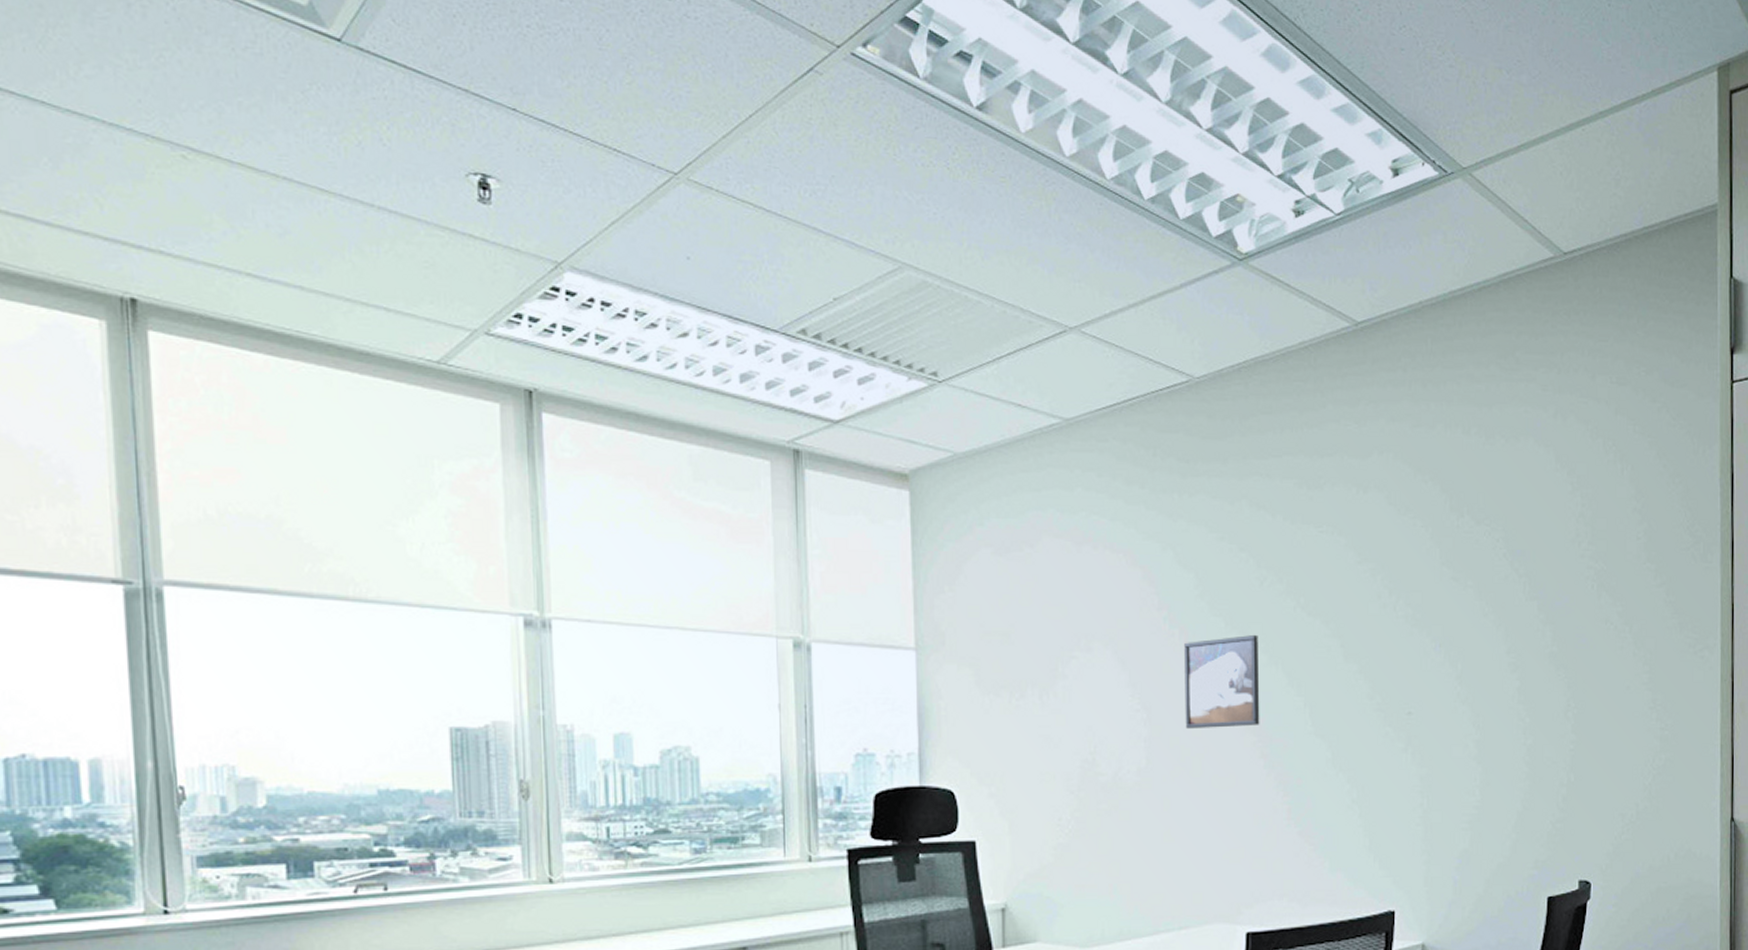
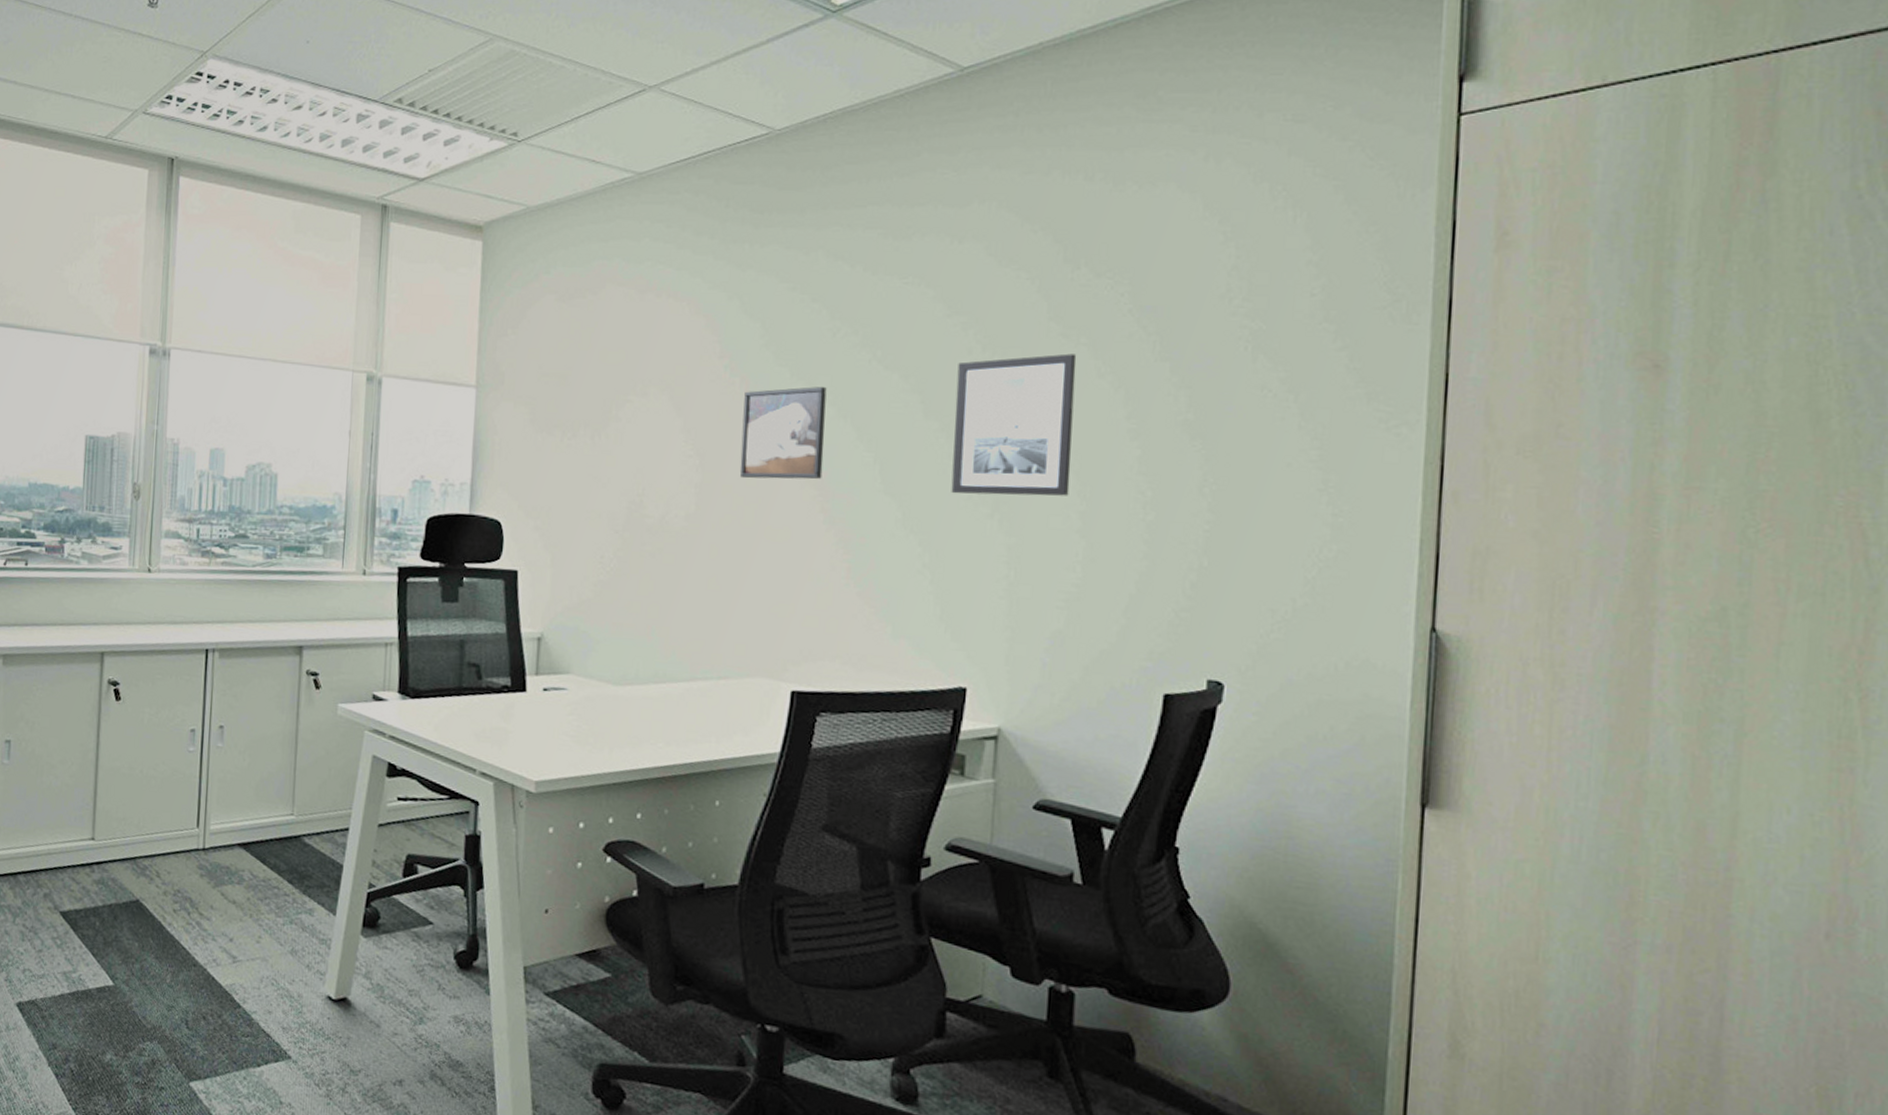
wall art: none [1370,596,1466,732] -> present [951,353,1077,496]

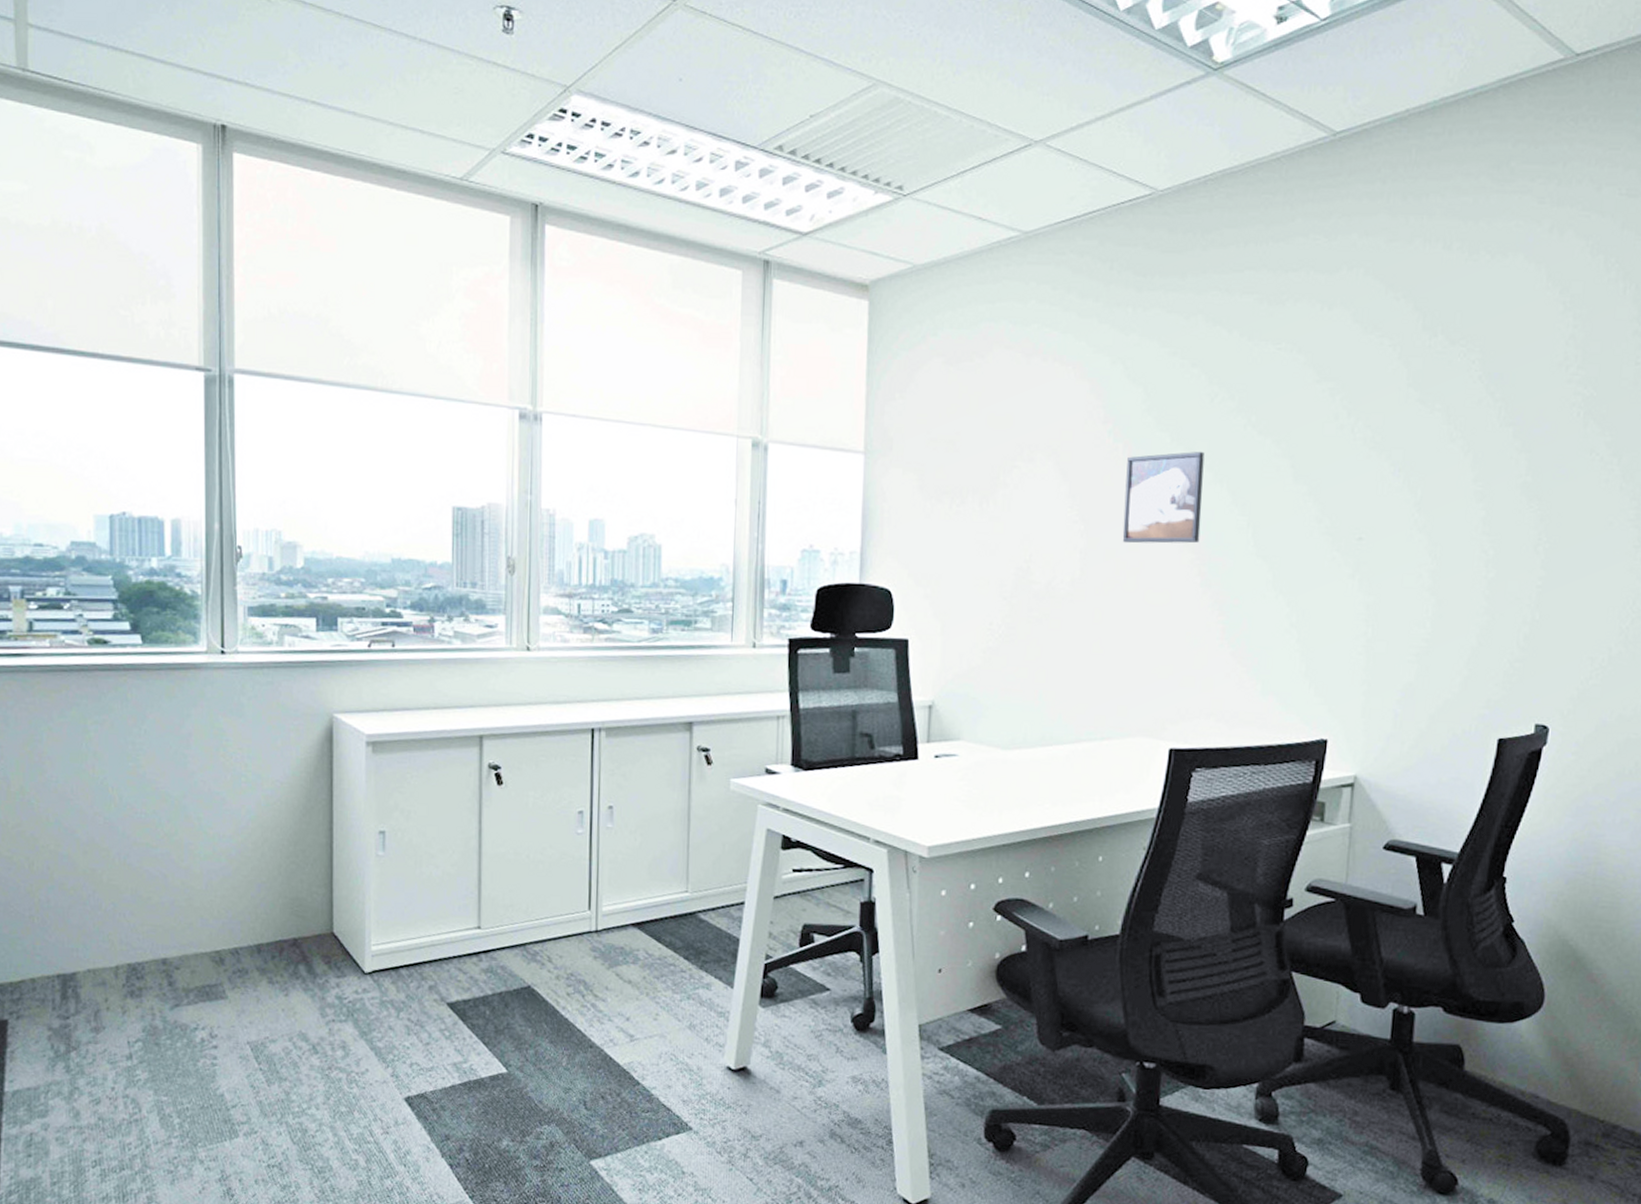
wall art: present [951,353,1077,496] -> none [1317,419,1432,556]

